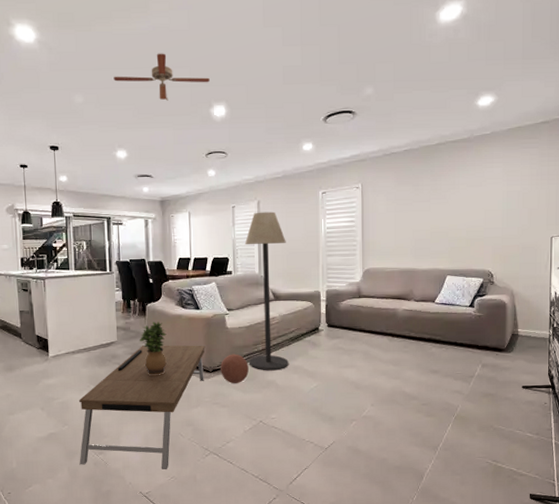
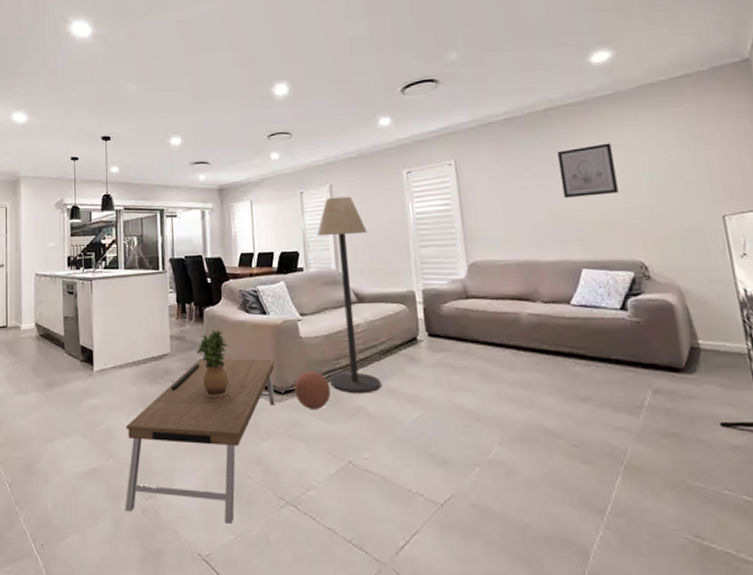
ceiling fan: present [113,53,210,101] -> none [168,36,269,83]
wall art: none [441,175,482,220] -> present [557,143,619,199]

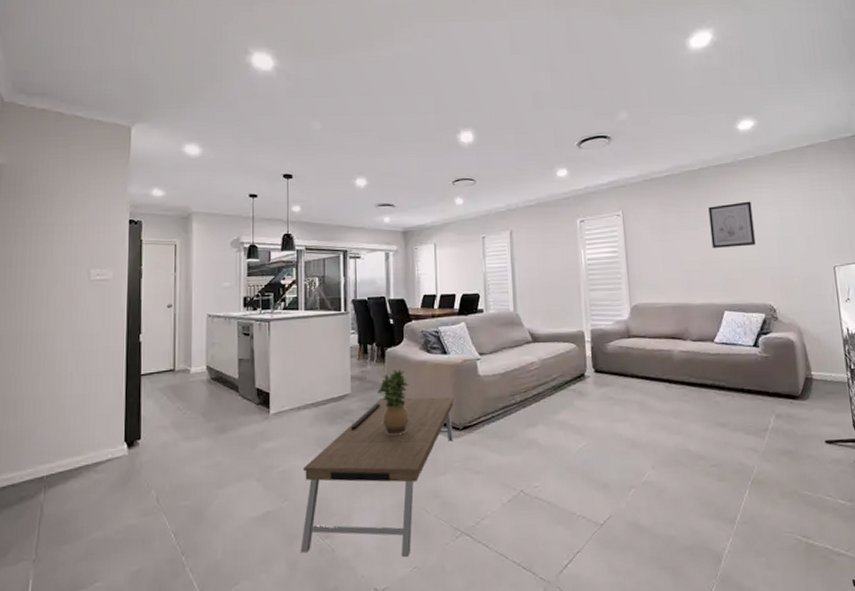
ball: present [295,370,331,409] -> none [472,406,506,444]
floor lamp: present [316,196,382,394] -> none [496,242,552,427]

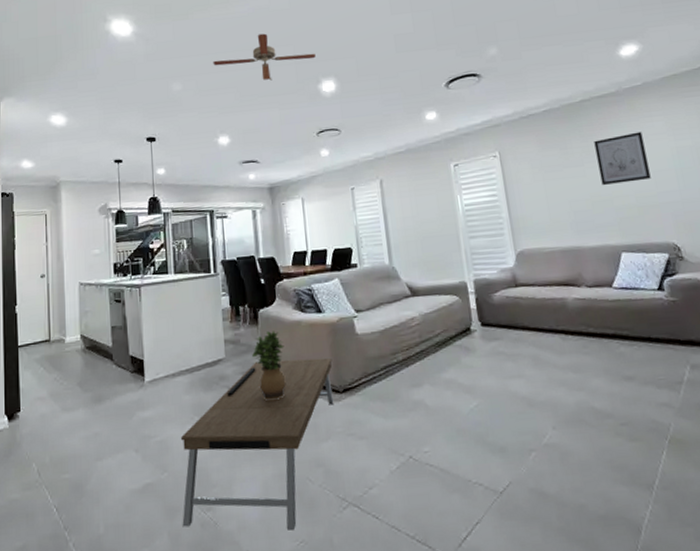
ceiling fan: none [354,80,456,127] -> present [213,33,316,81]

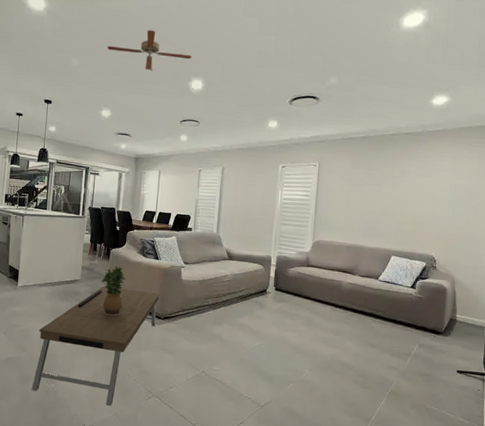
wall art: present [594,131,651,186] -> none [391,166,432,205]

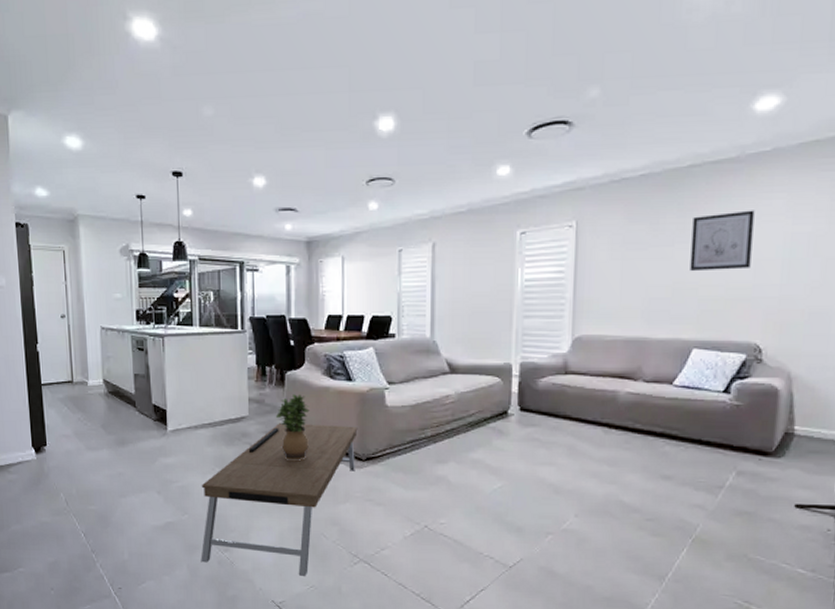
ceiling fan: present [107,30,191,71] -> none [251,48,375,112]
wall art: none [391,166,432,205] -> present [690,210,755,272]

